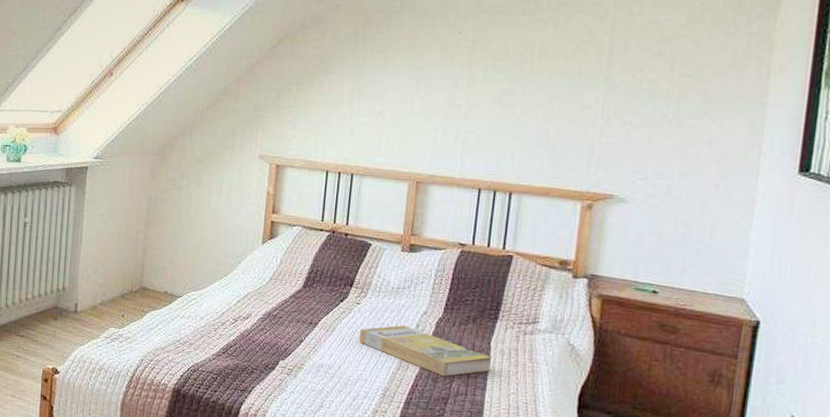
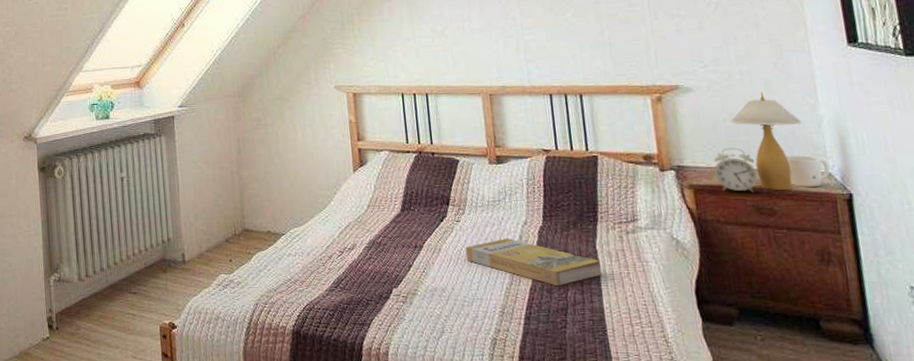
alarm clock: none [626,262,672,310] -> present [713,147,759,193]
table lamp: none [657,210,731,312] -> present [730,91,804,191]
mug: none [700,277,745,311] -> present [785,155,830,187]

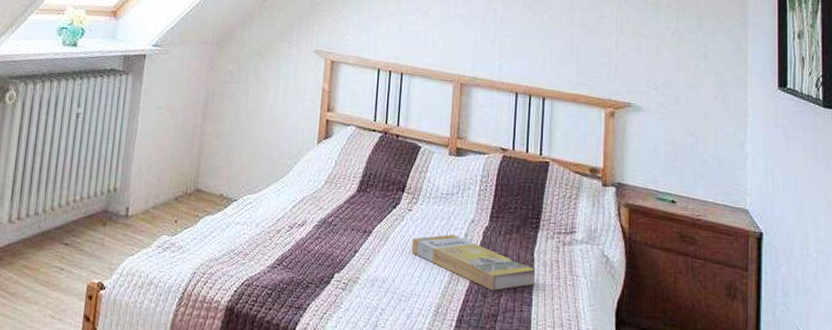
alarm clock: present [713,147,759,193] -> none [649,171,687,220]
table lamp: present [730,91,804,191] -> none [671,121,732,222]
mug: present [785,155,830,187] -> none [712,187,747,222]

